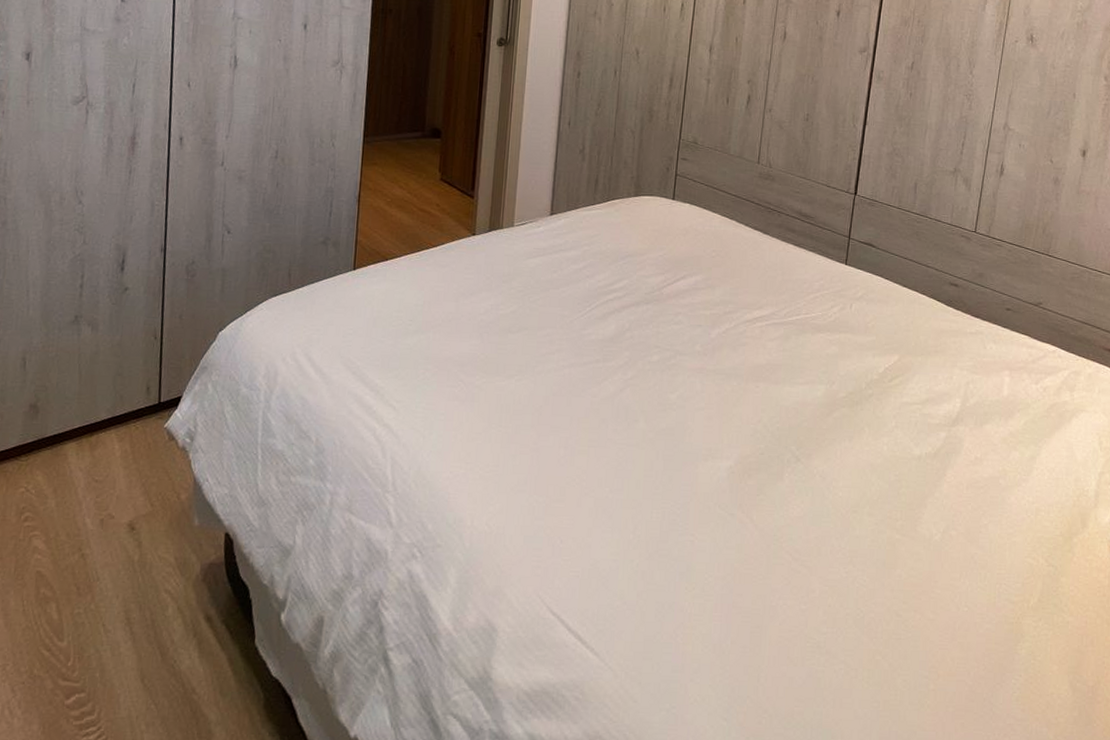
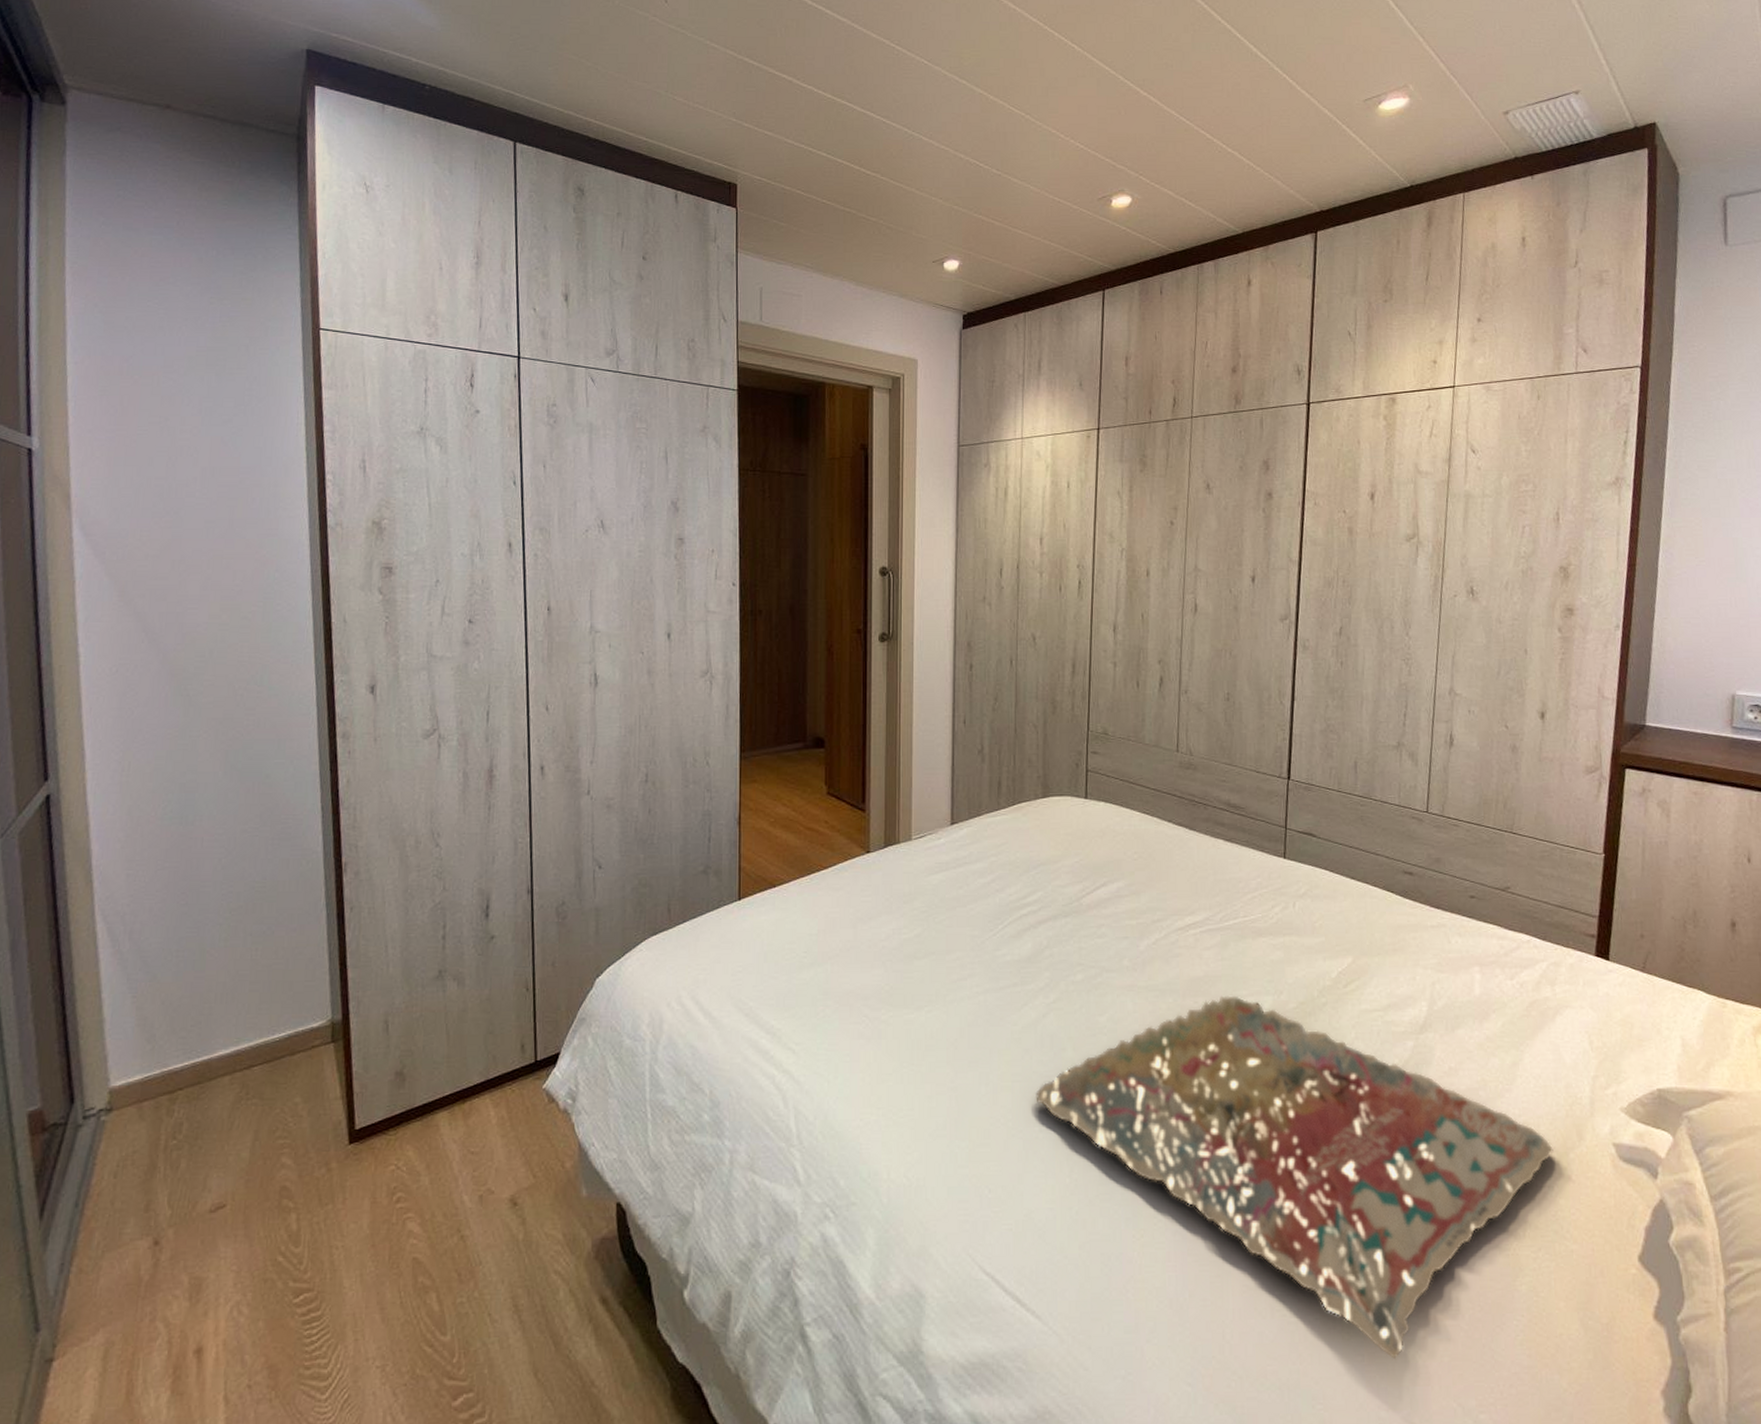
cushion: none [608,382,1060,707] -> present [1035,995,1554,1359]

